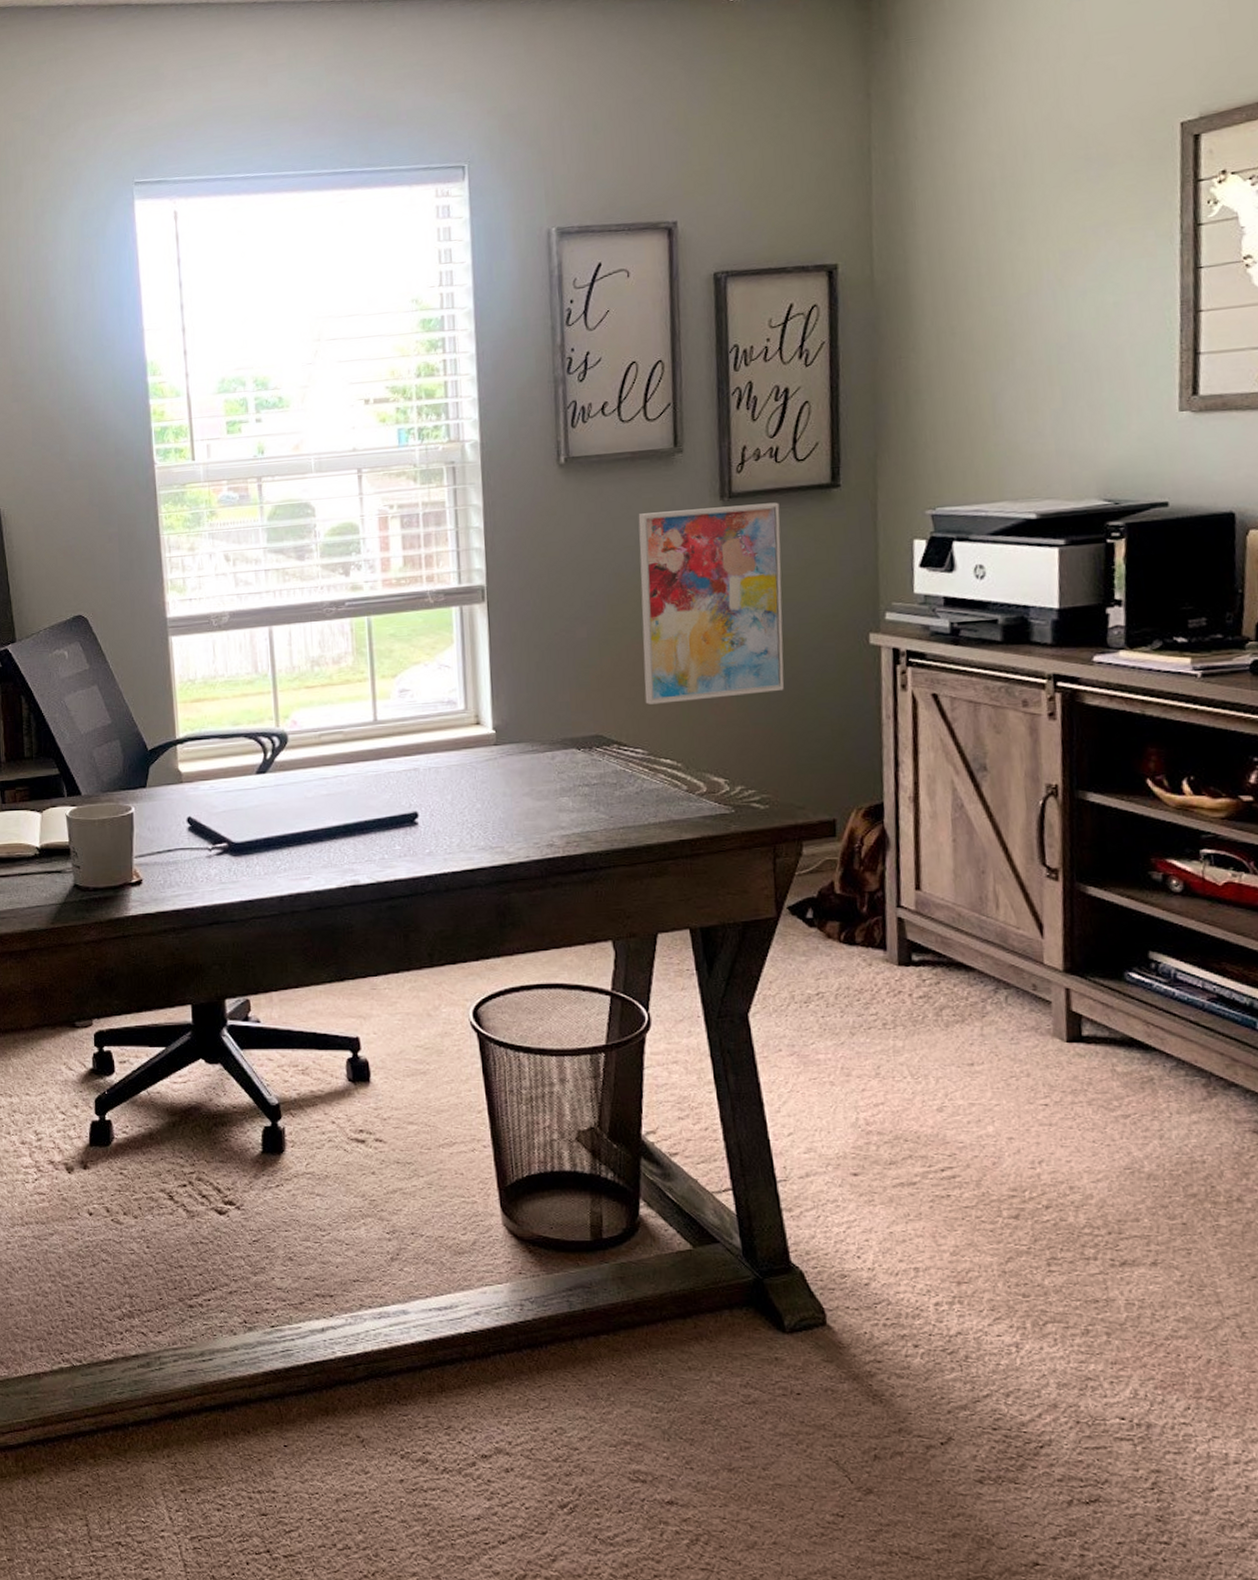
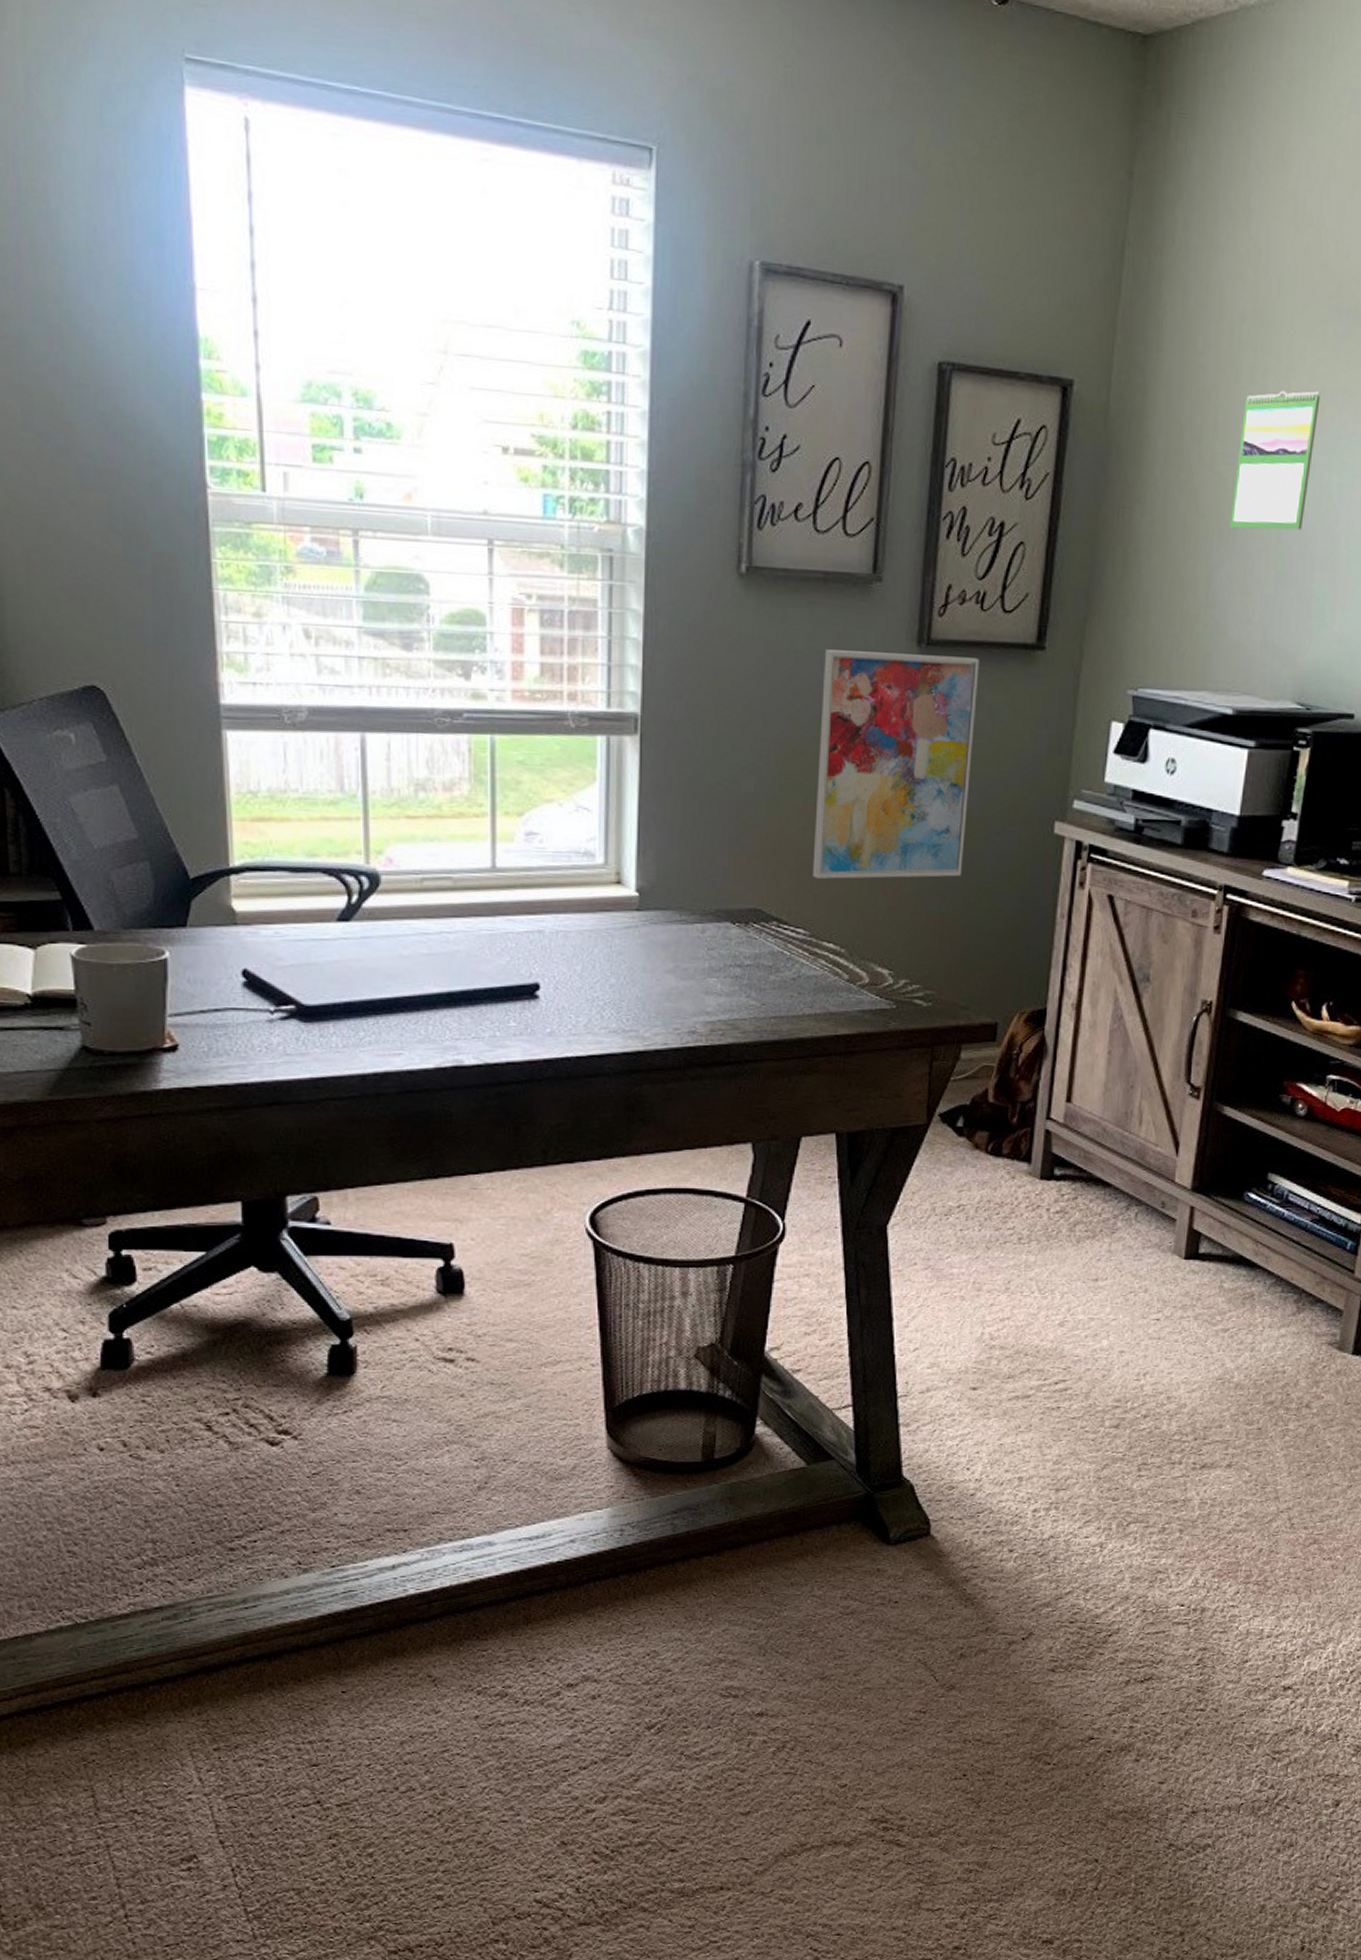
calendar: none [1006,229,1083,357] -> present [1230,390,1321,530]

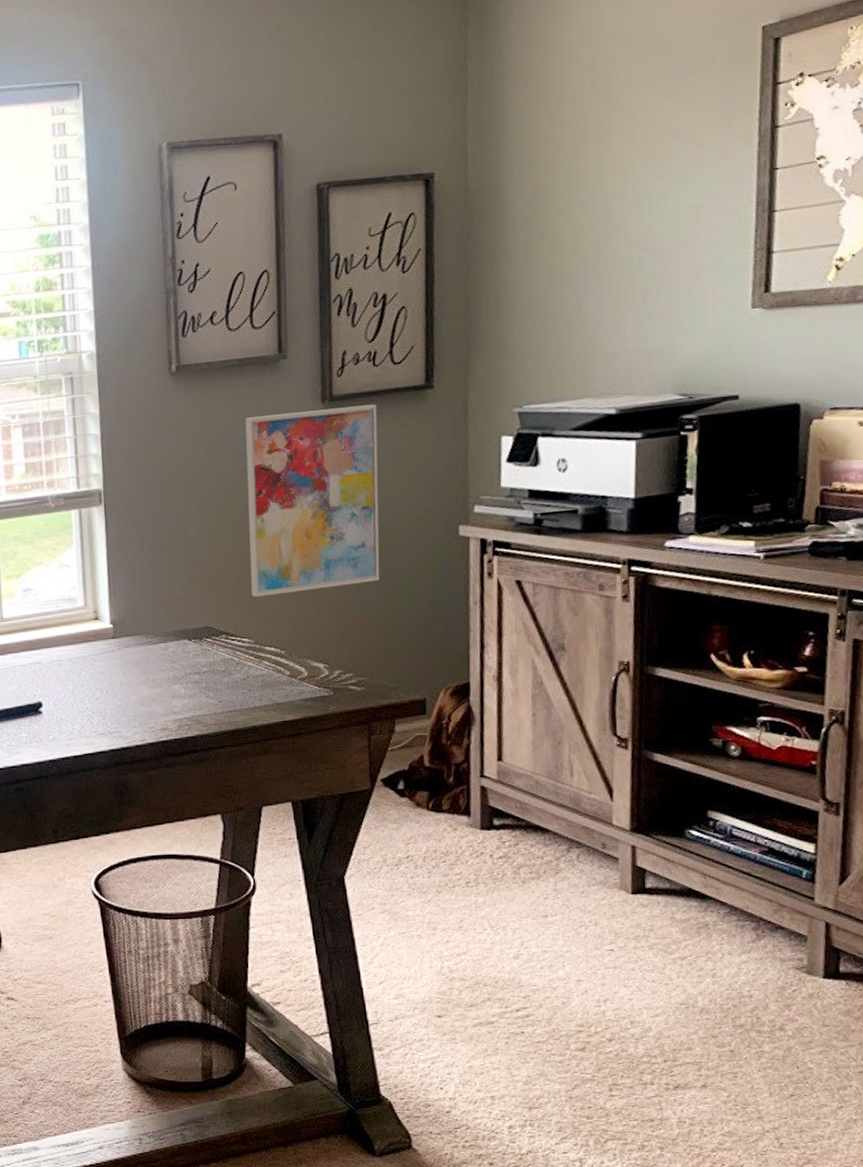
calendar: present [1230,390,1321,530] -> none [591,133,666,260]

